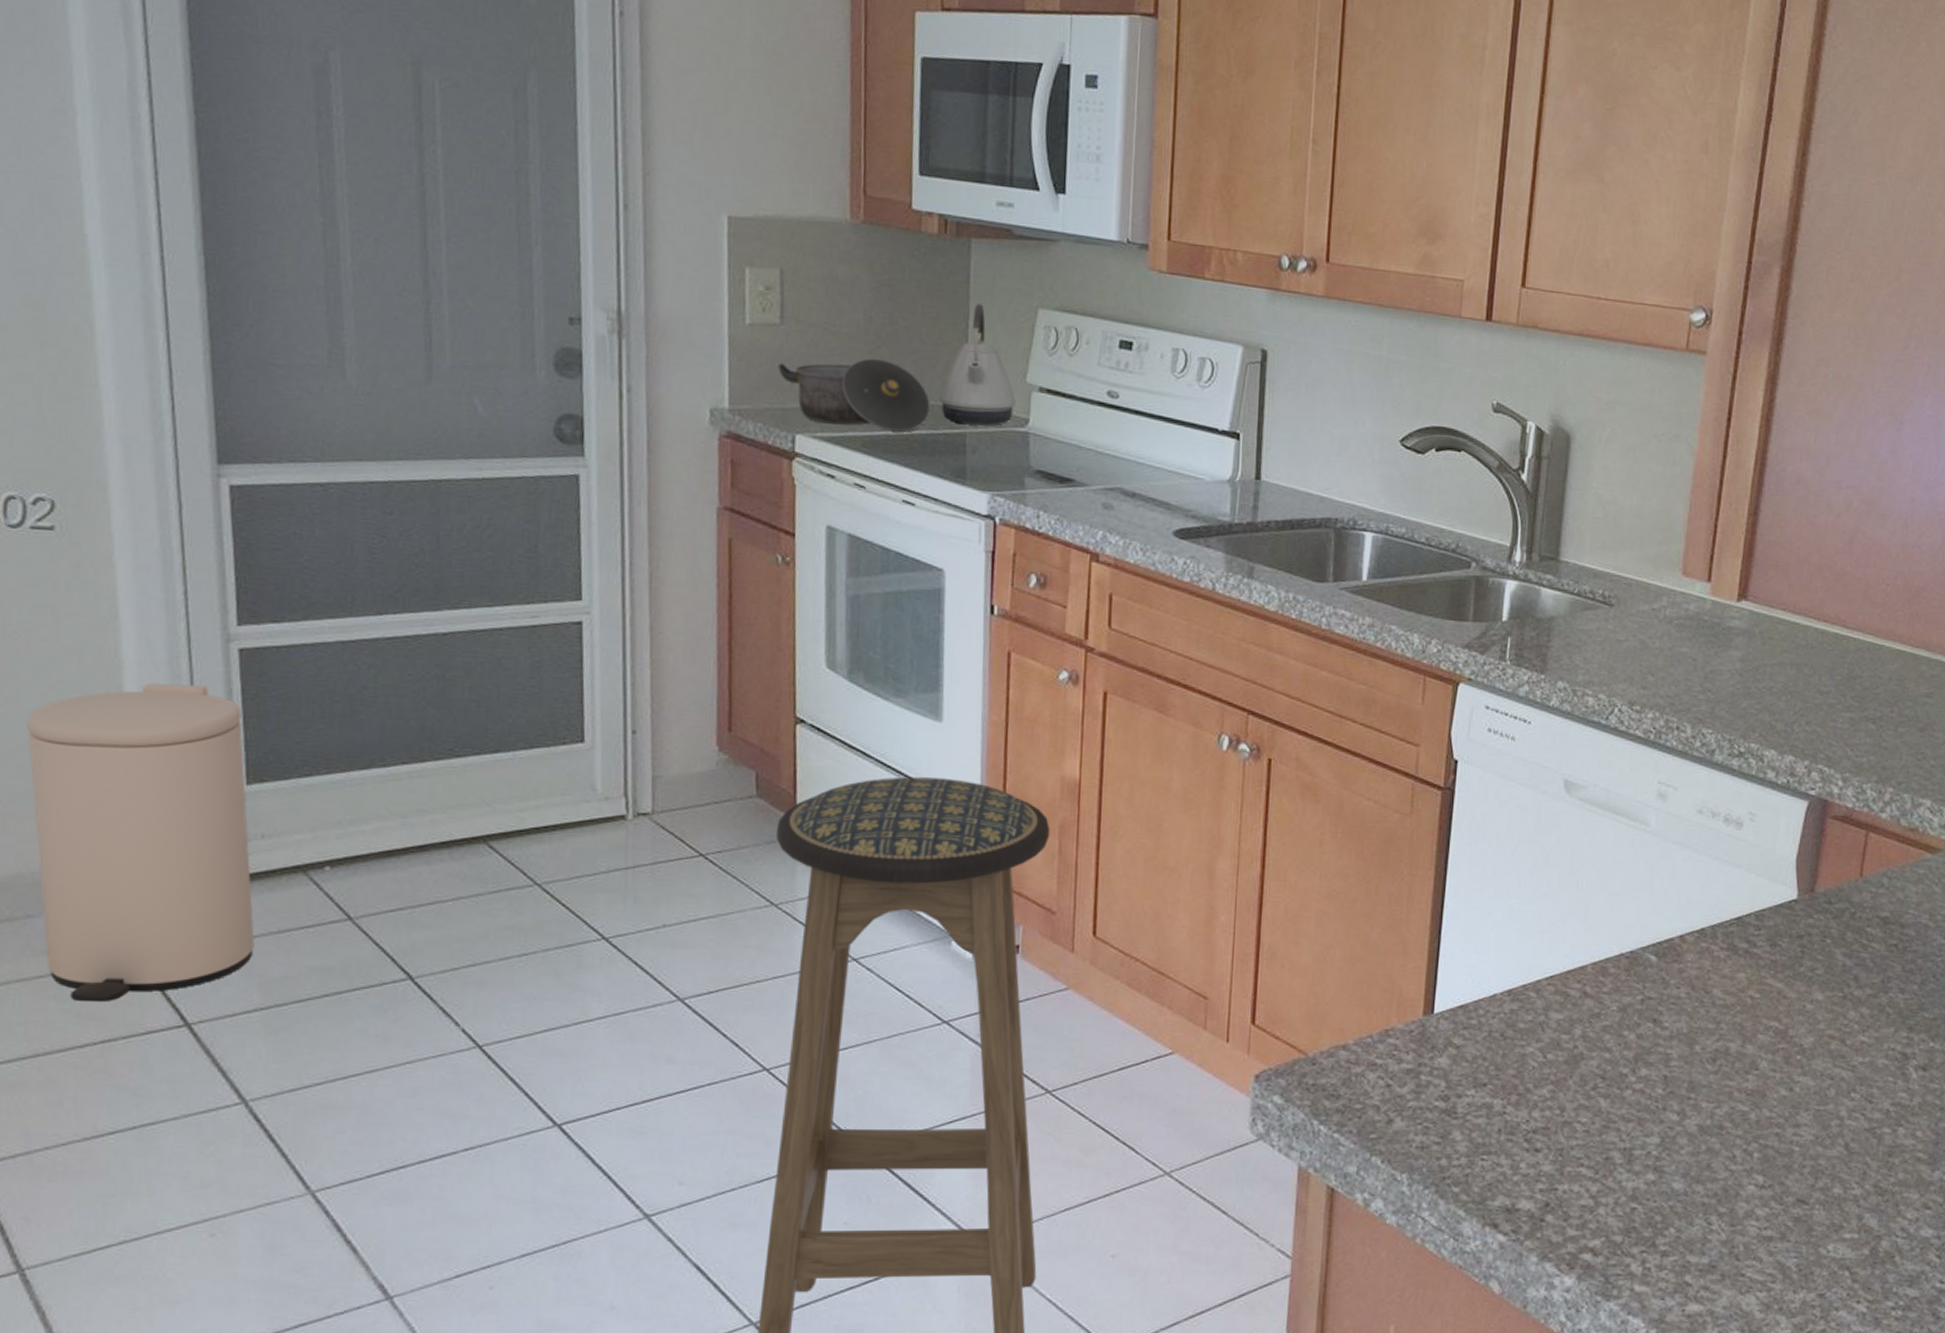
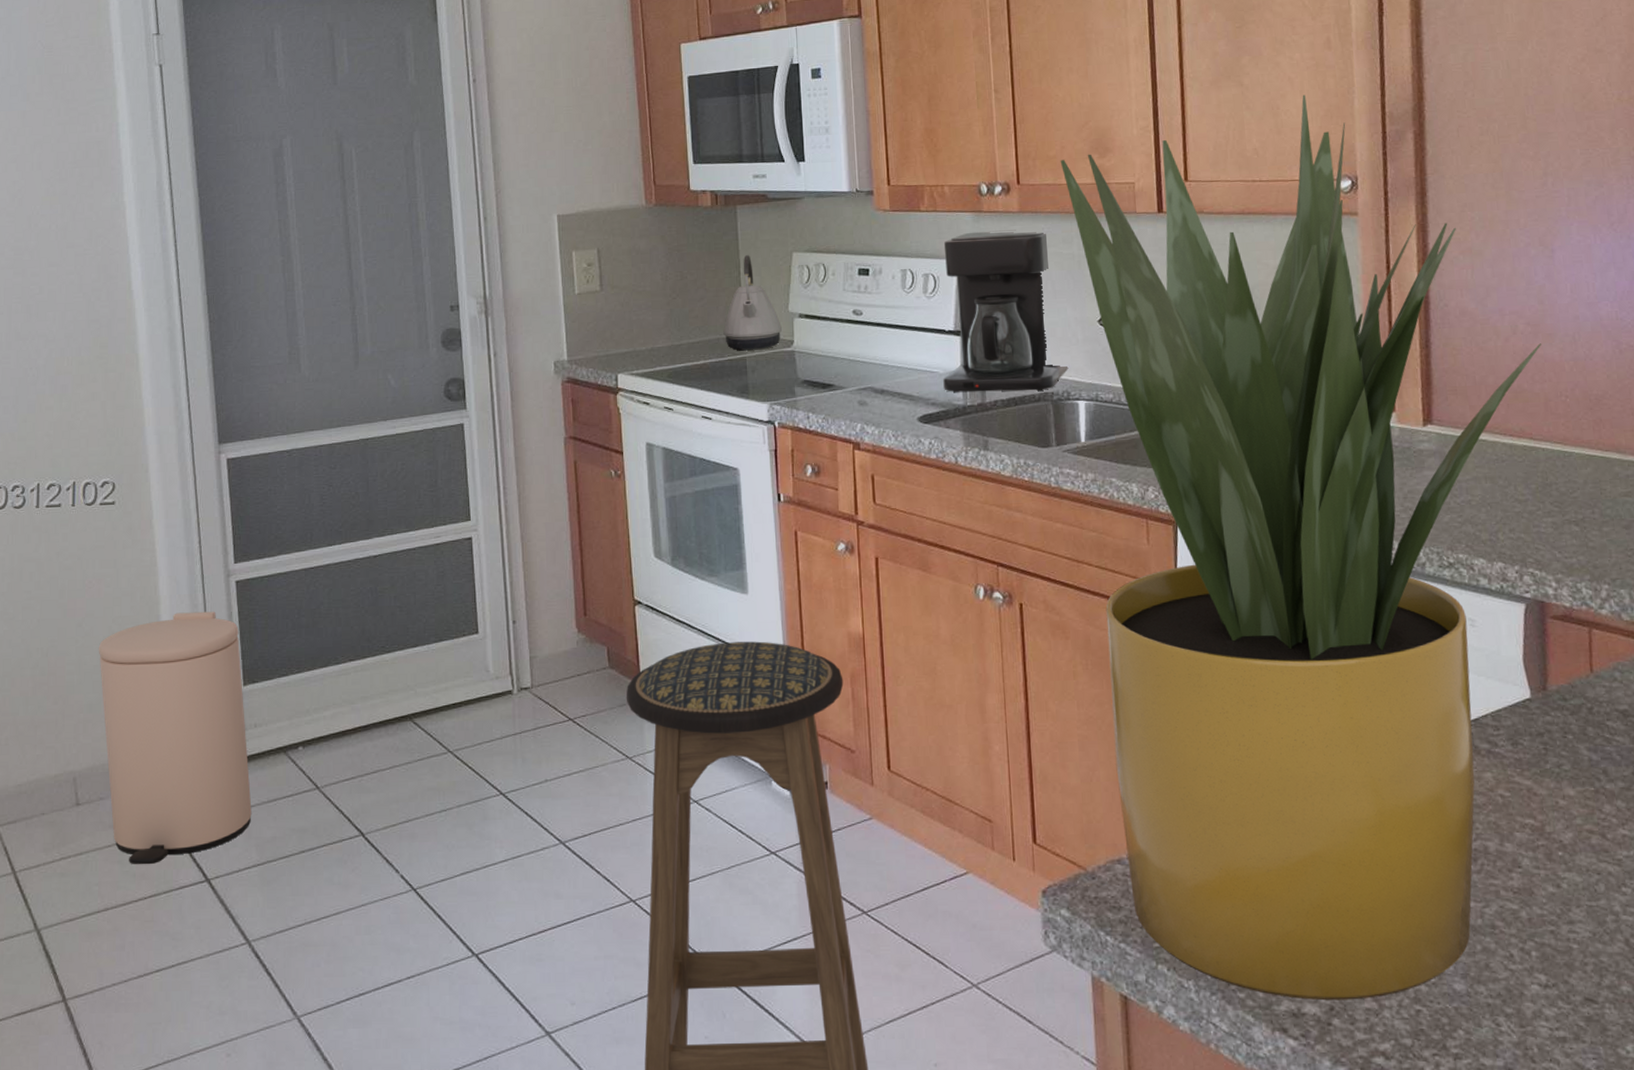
cooking pot: present [778,358,930,432] -> none [601,307,717,363]
coffee maker: none [1208,313,1359,515] -> present [943,230,1069,392]
planter: none [1353,204,1872,1197] -> present [1060,94,1541,1001]

